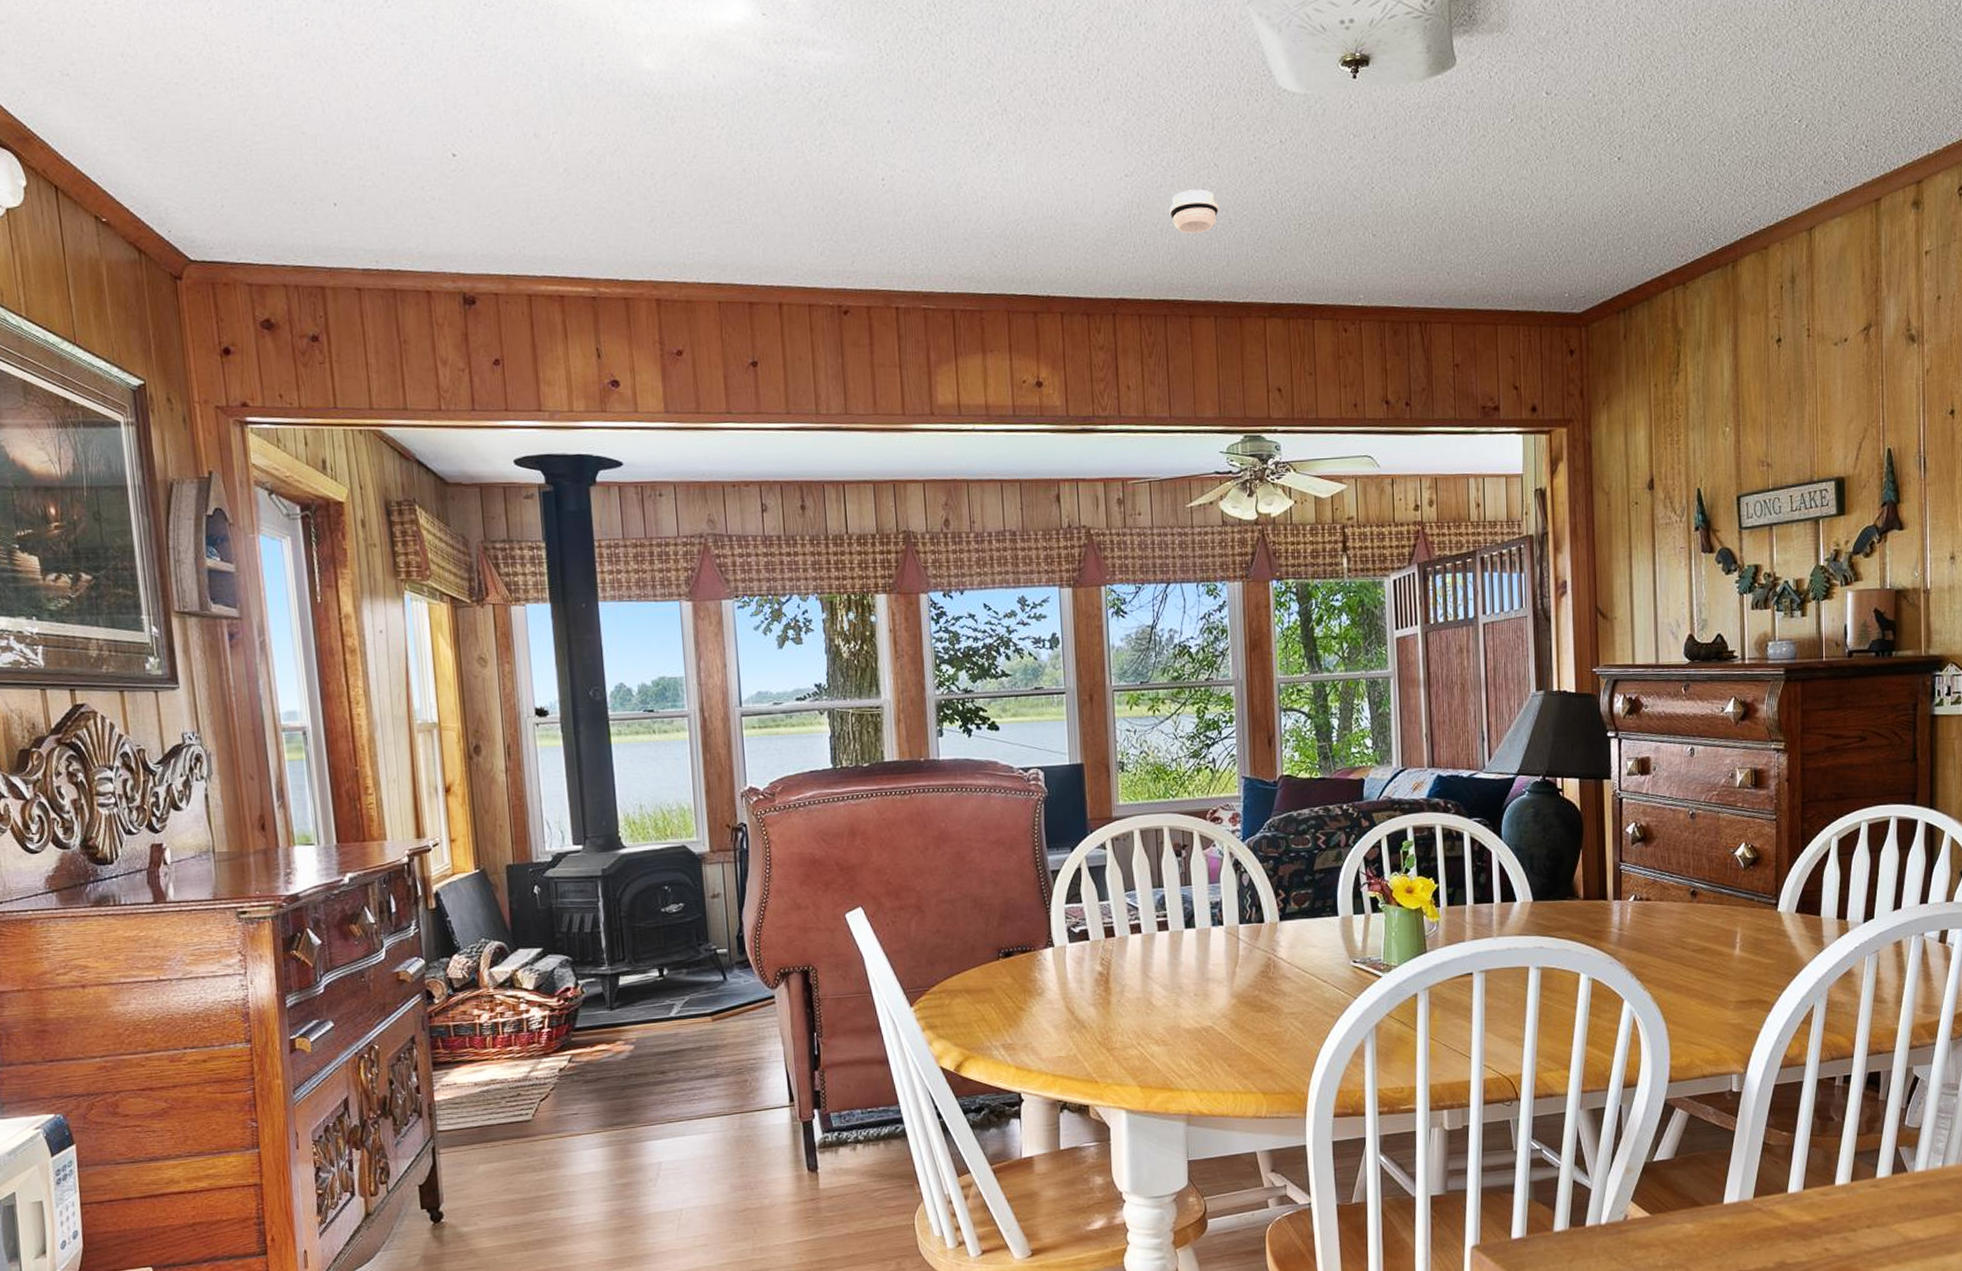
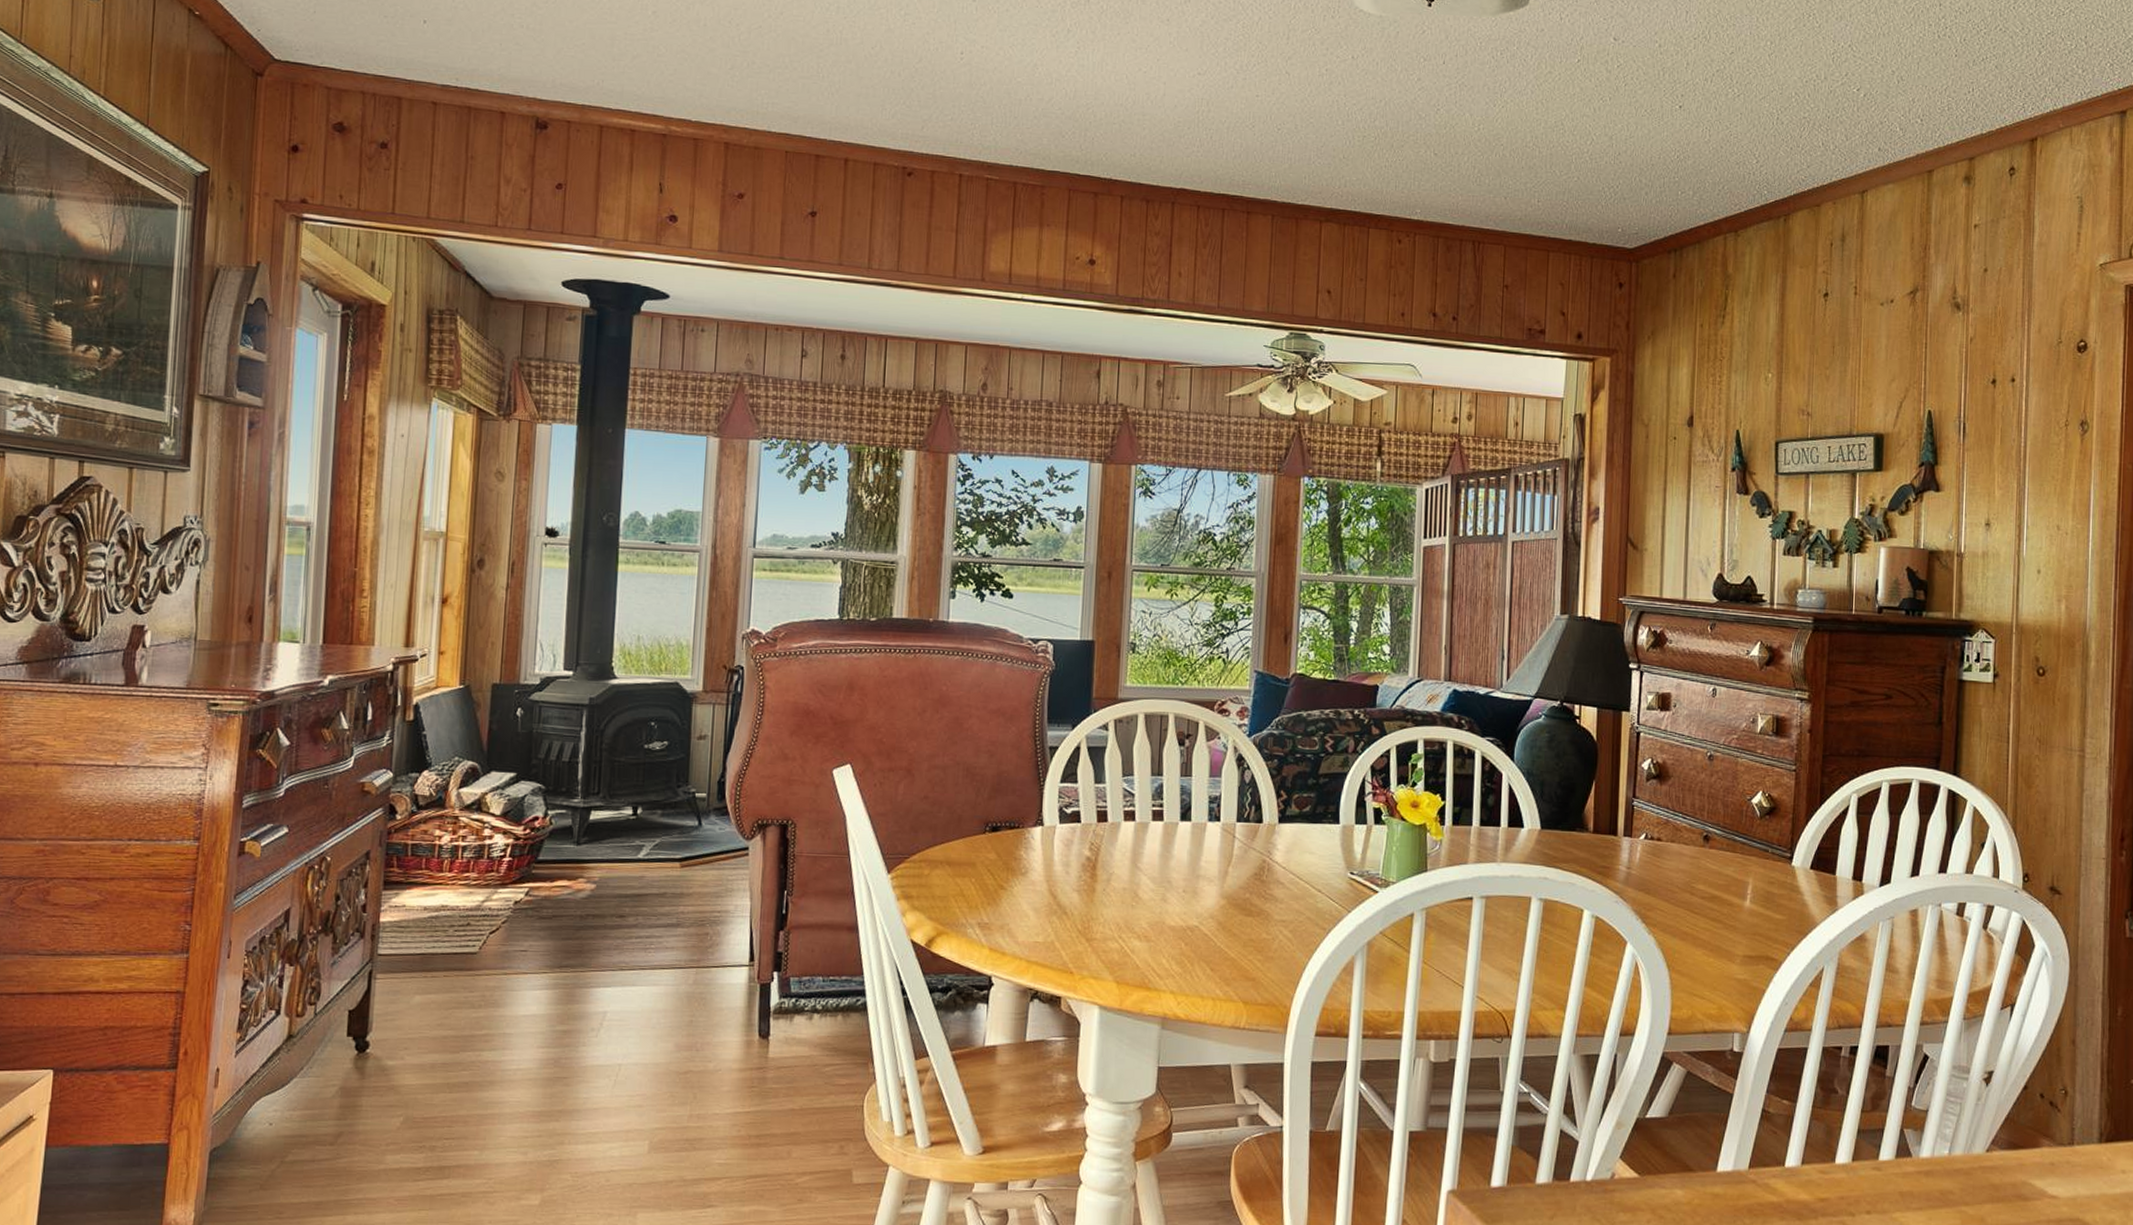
smoke detector: present [1169,189,1219,234] -> none [1237,93,1286,135]

